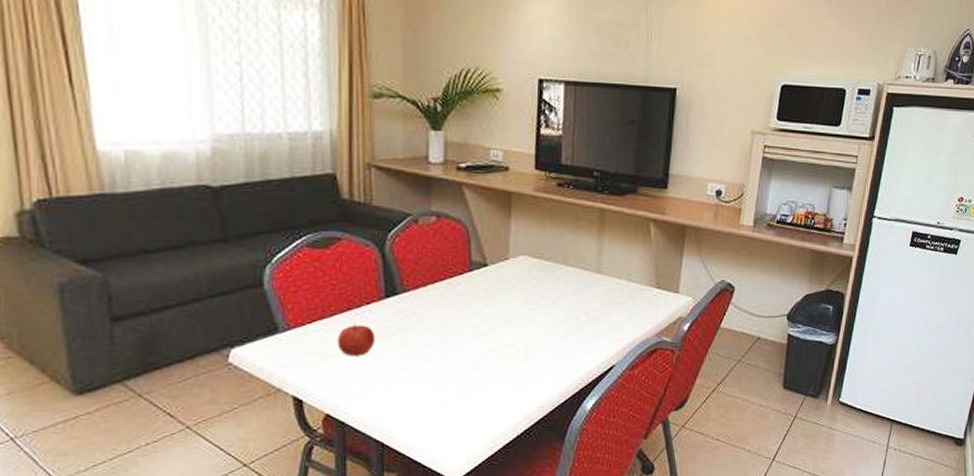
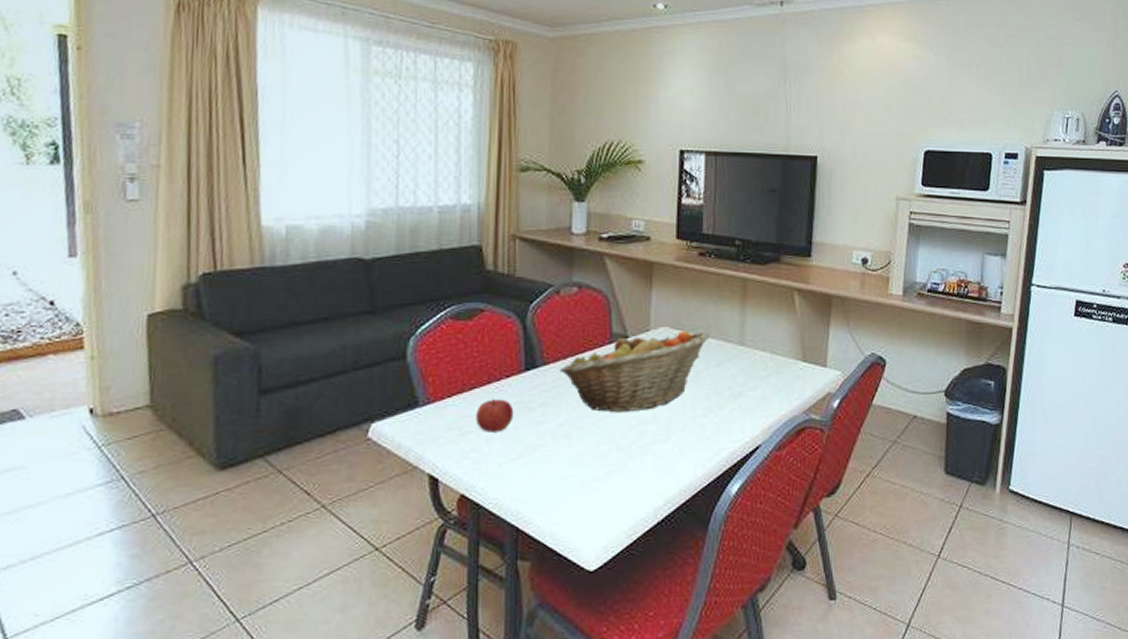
fruit basket: none [419,259,568,337] -> present [559,331,710,413]

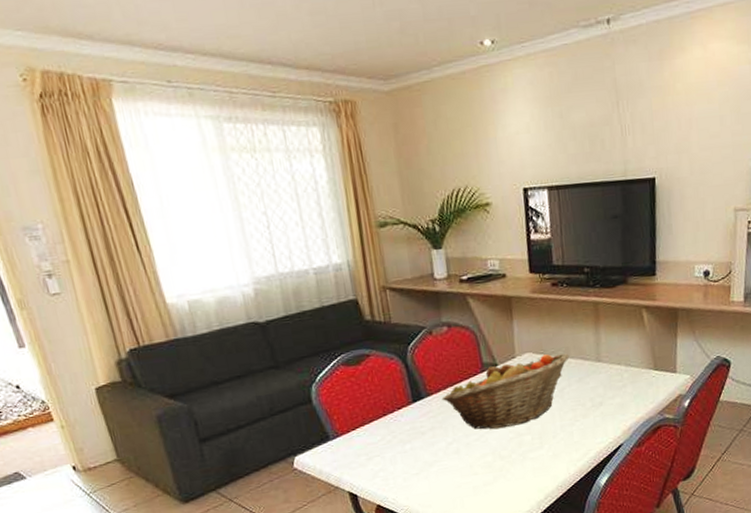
fruit: present [475,398,514,433] -> none [377,427,410,455]

